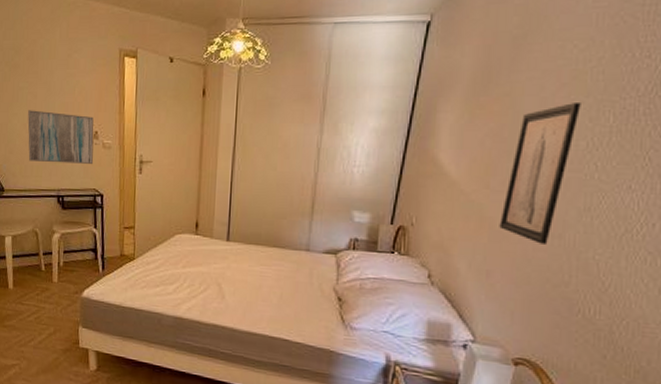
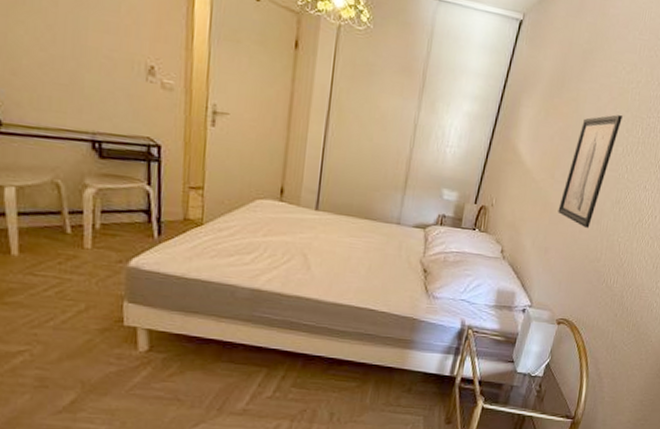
wall art: present [27,110,94,164] -> none [42,20,149,106]

